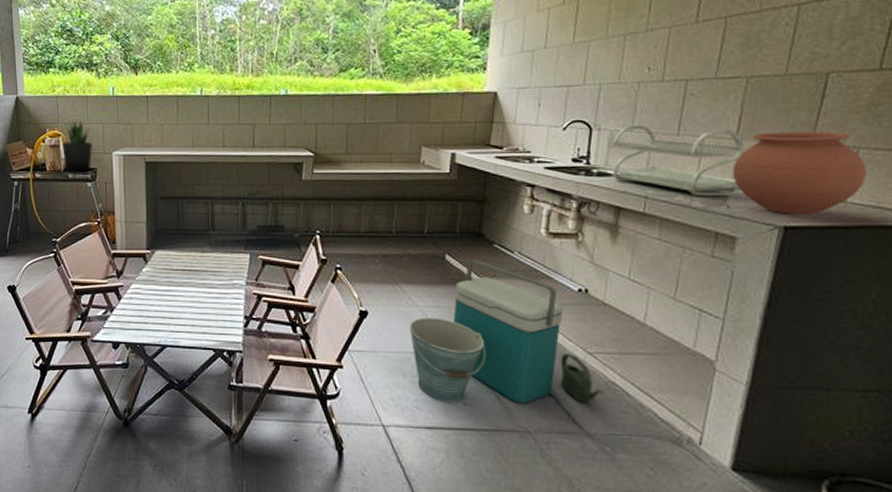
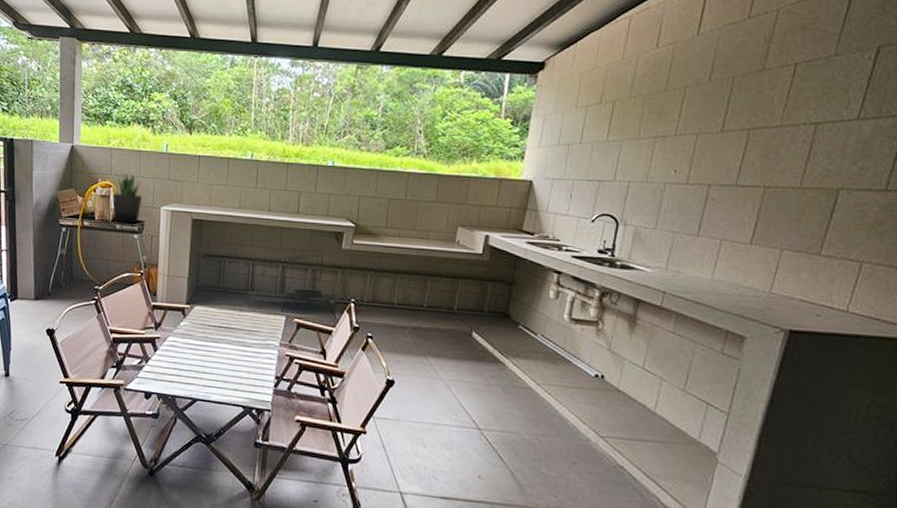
bucket: present [409,317,485,404] -> none [433,390,503,476]
cooler: present [453,260,563,403] -> none [475,339,579,481]
watering can: present [560,352,604,403] -> none [572,434,612,484]
dish rack: present [611,126,745,197] -> none [634,224,759,298]
pot: present [732,131,867,216] -> none [745,240,868,322]

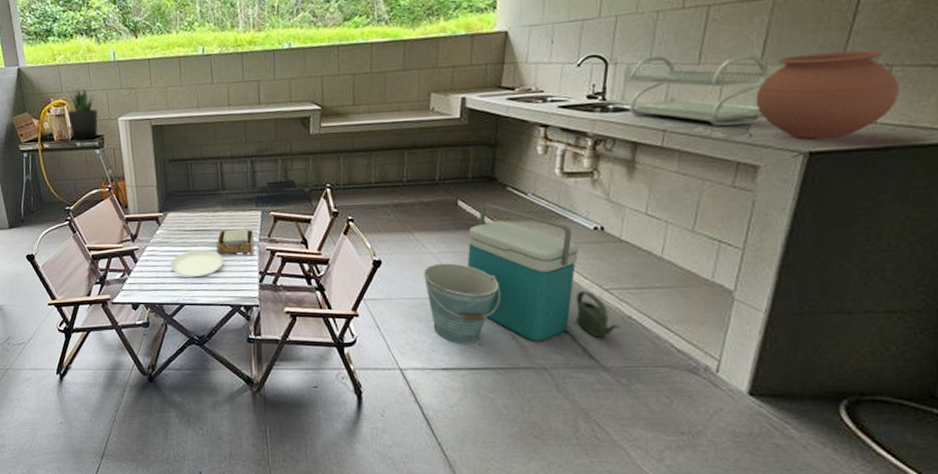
plate: none [189,346,243,374] -> present [170,250,224,277]
napkin holder: none [237,330,276,357] -> present [216,228,255,254]
bucket: none [433,390,503,476] -> present [423,263,500,345]
cooler: none [475,339,579,481] -> present [467,204,578,341]
watering can: none [572,434,612,484] -> present [575,290,620,338]
dish rack: none [634,224,759,298] -> present [628,54,770,127]
pot: none [745,240,868,322] -> present [755,50,899,140]

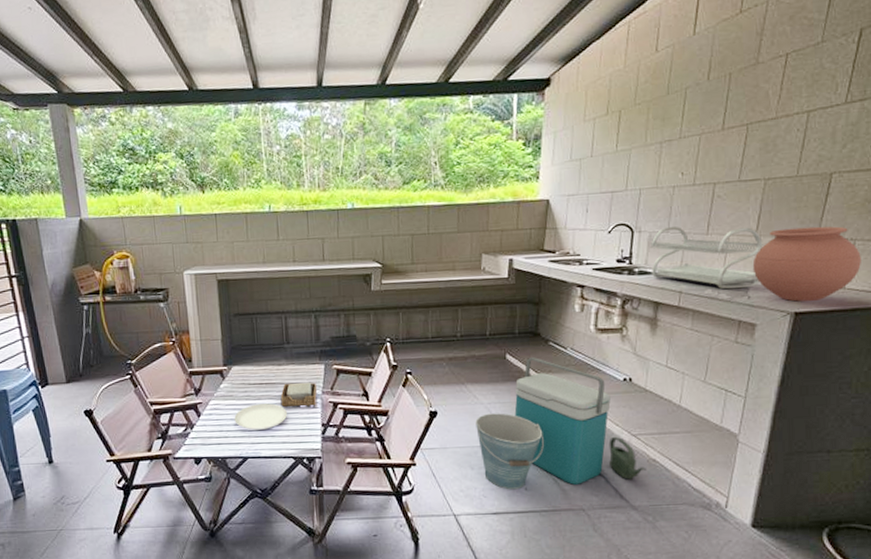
planter: present [68,88,98,141] -> none [131,241,163,294]

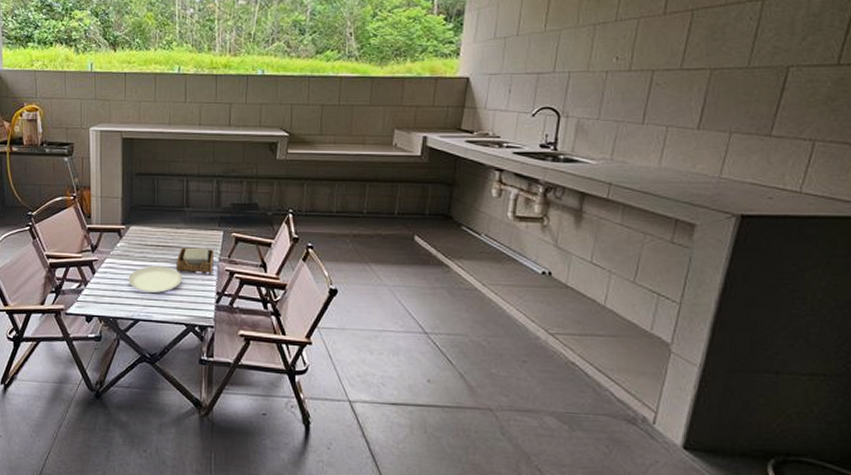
bucket: present [475,413,544,490] -> none [378,296,450,381]
cooler: present [514,357,611,485] -> none [420,241,527,382]
watering can: present [608,436,646,479] -> none [522,333,563,382]
dish rack: present [650,227,763,290] -> none [577,114,707,185]
pot: present [752,226,861,302] -> none [693,123,821,205]

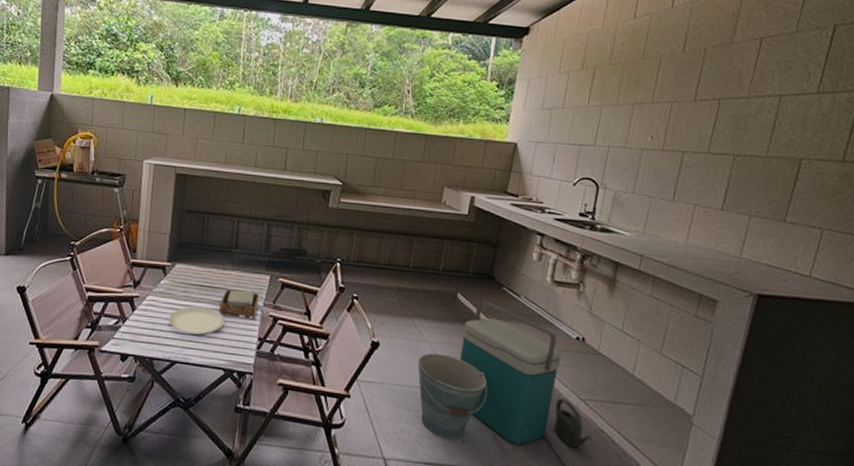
bucket: none [378,296,450,381] -> present [418,353,487,441]
cooler: none [420,241,527,382] -> present [459,300,561,445]
watering can: none [522,333,563,382] -> present [554,397,592,448]

